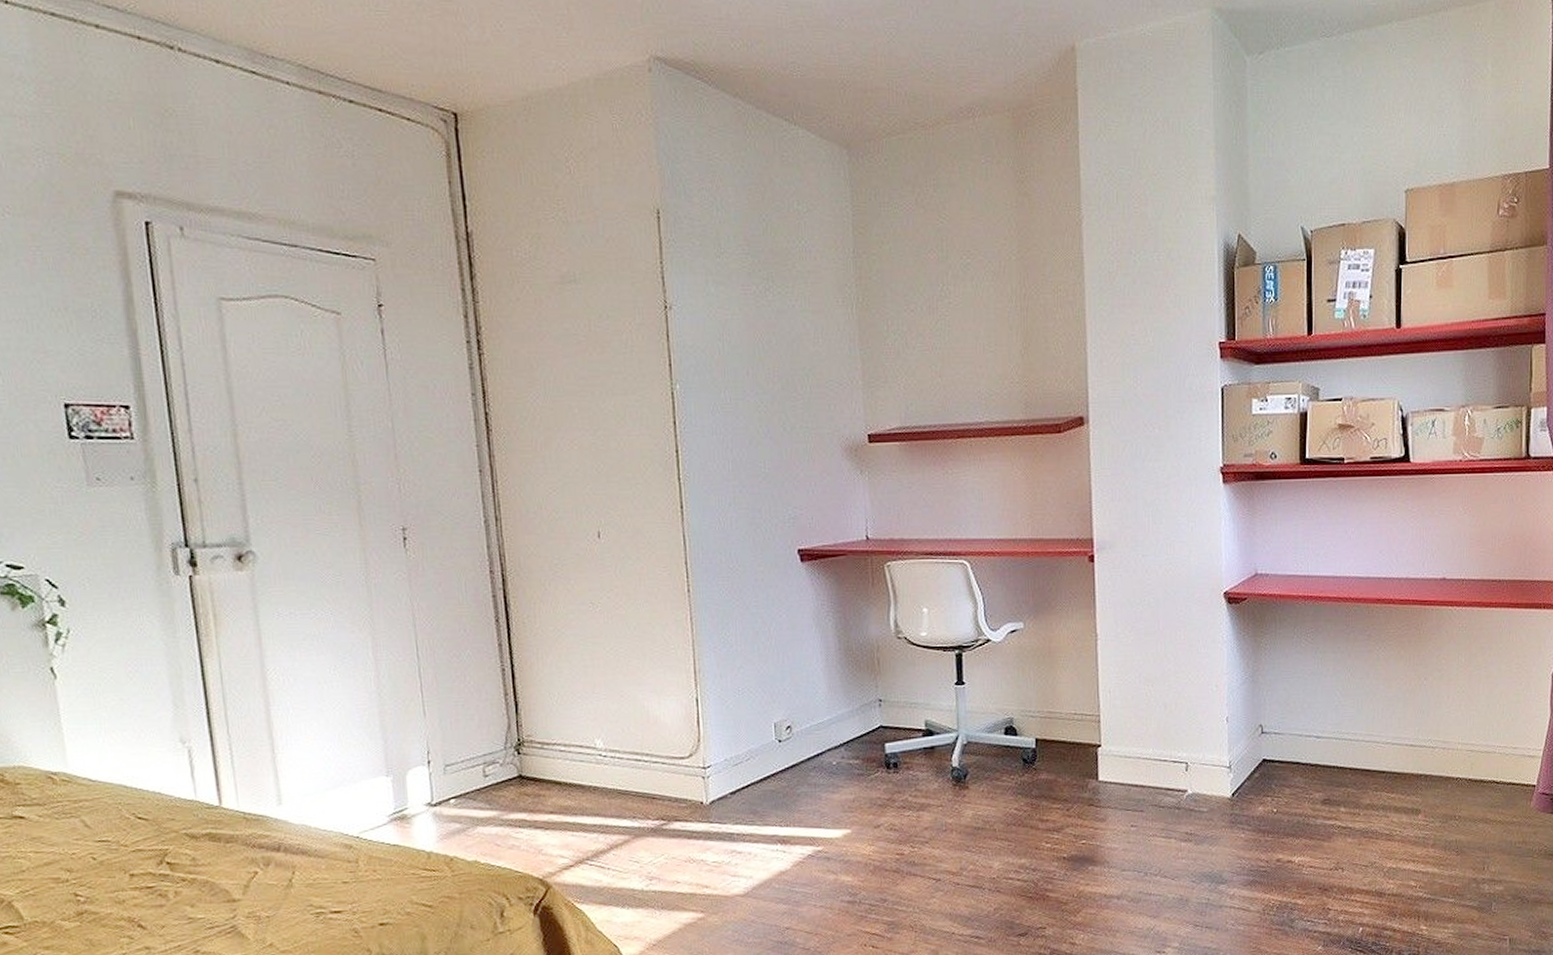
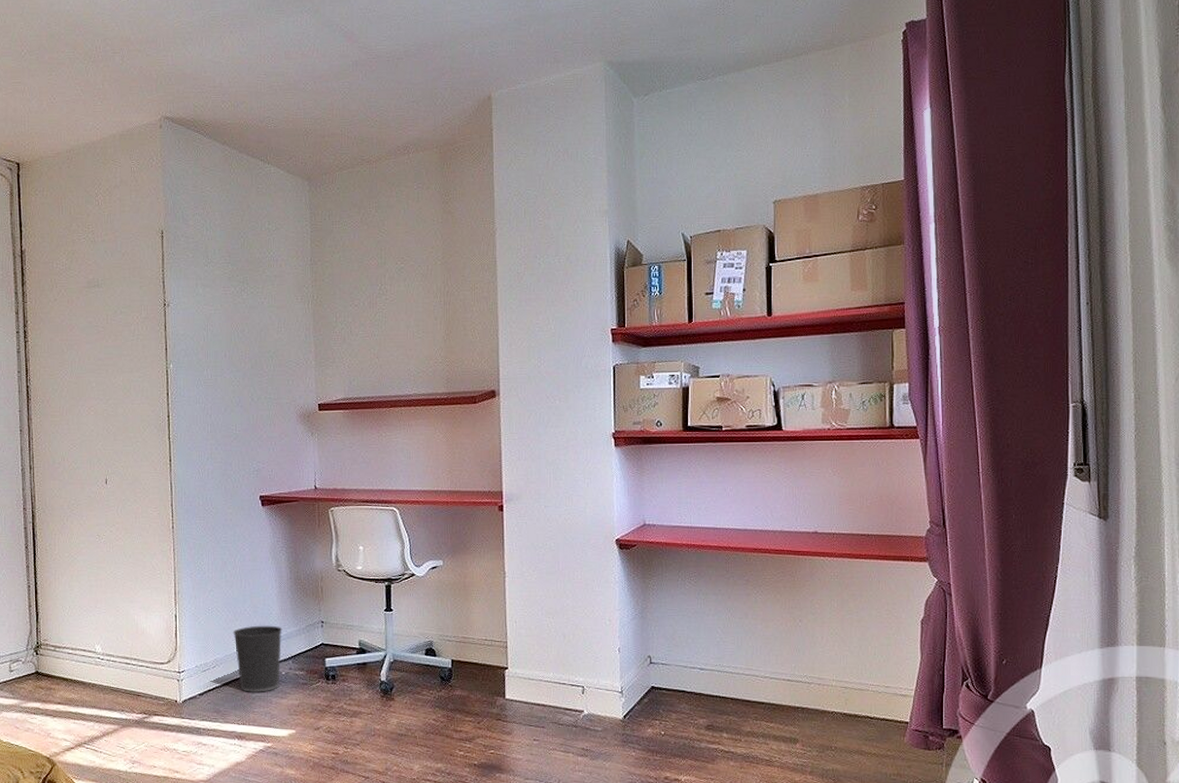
wastebasket: none [769,706,832,788] -> present [232,625,283,692]

